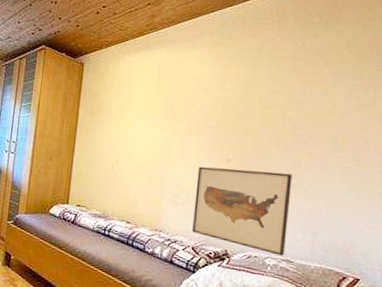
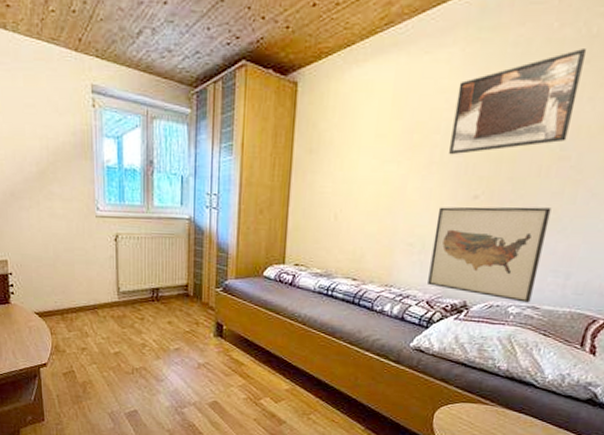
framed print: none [204,56,304,126] -> present [449,49,587,155]

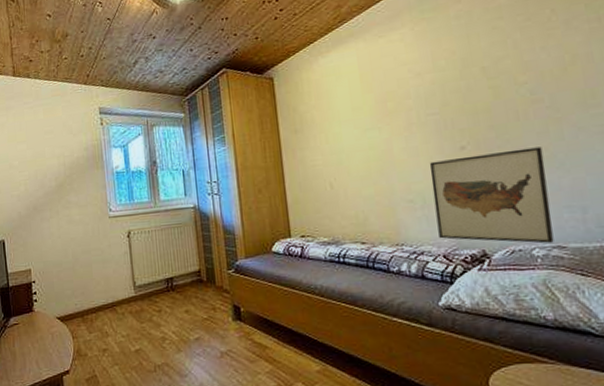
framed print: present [449,49,587,155] -> none [417,10,534,115]

